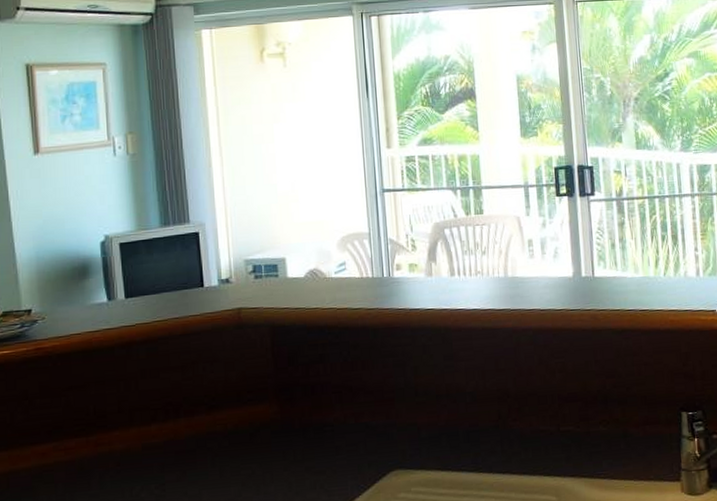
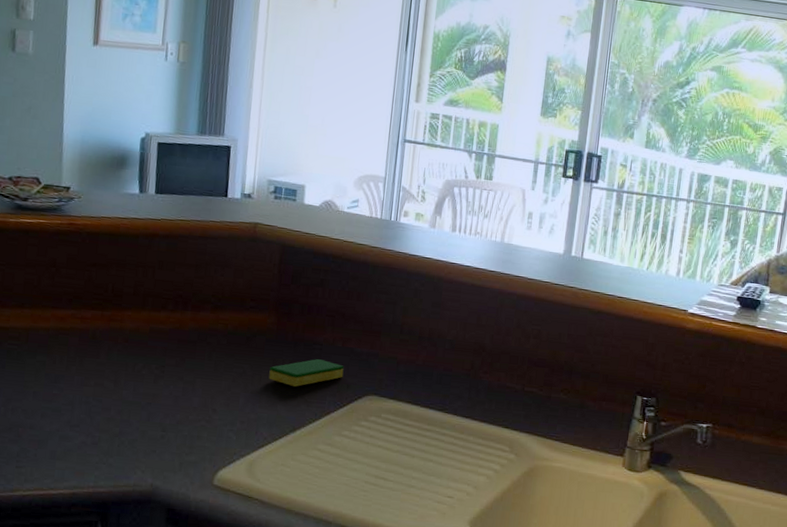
dish sponge: none [280,441,362,478] -> present [269,358,344,387]

